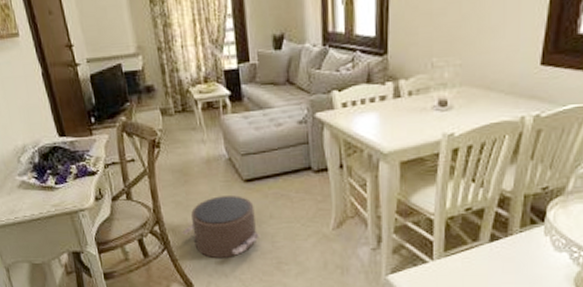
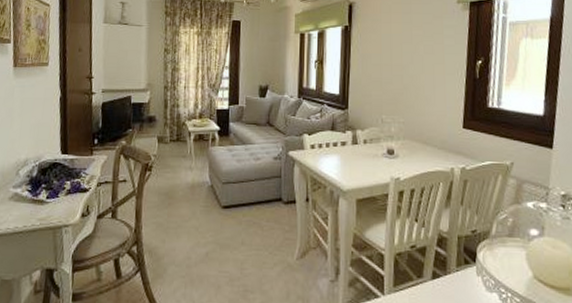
pouf: present [182,195,261,259] -> none [158,220,231,284]

